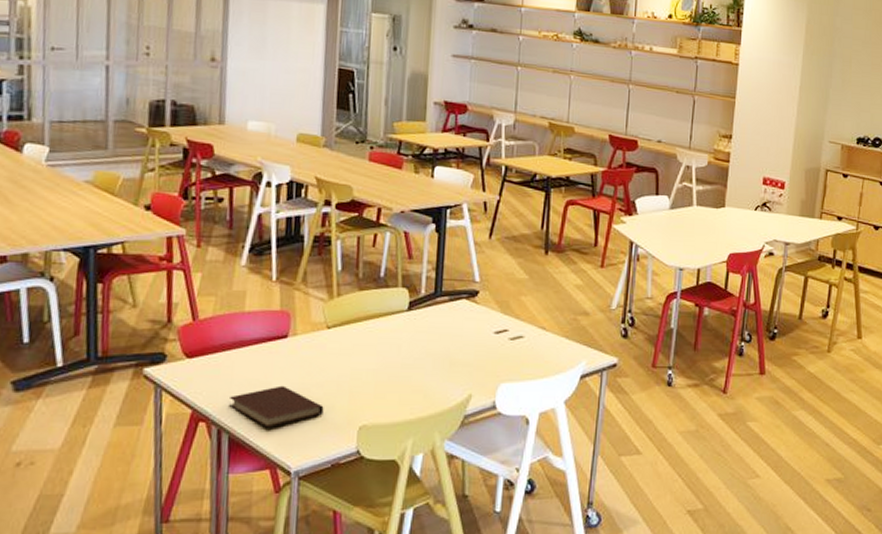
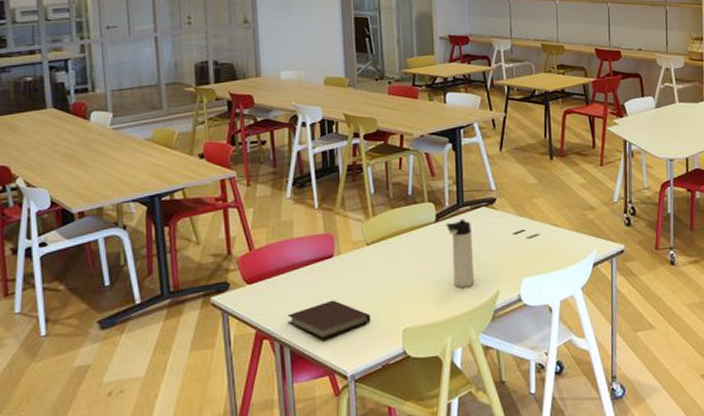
thermos bottle: none [419,310,448,387] -> present [446,219,475,288]

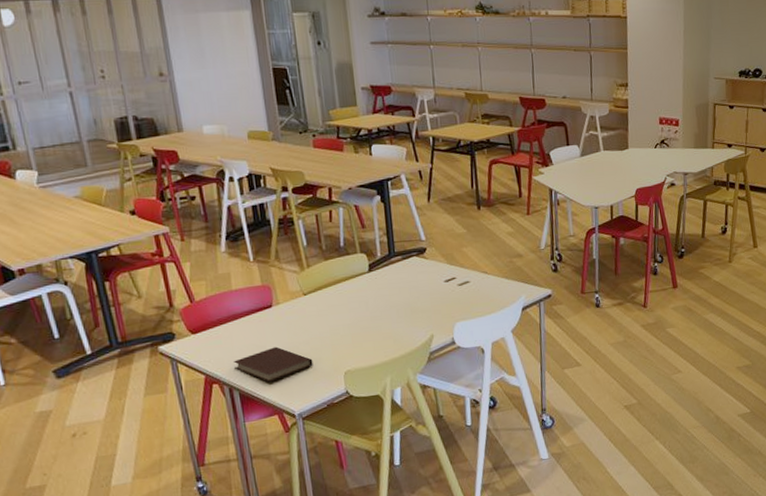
thermos bottle: present [446,219,475,288] -> none [379,268,410,333]

